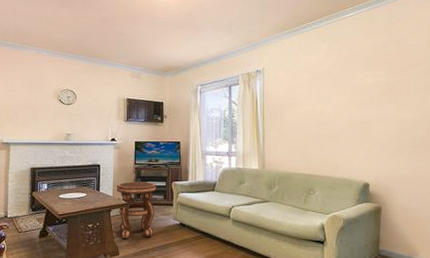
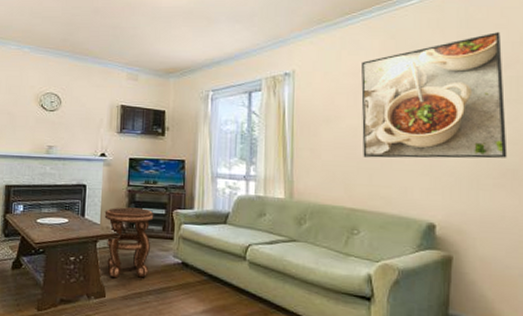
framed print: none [314,38,419,135] -> present [361,32,508,159]

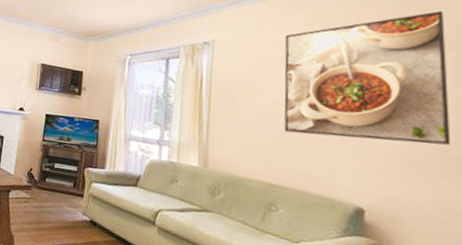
side table: present [104,207,154,279] -> none [18,160,66,232]

